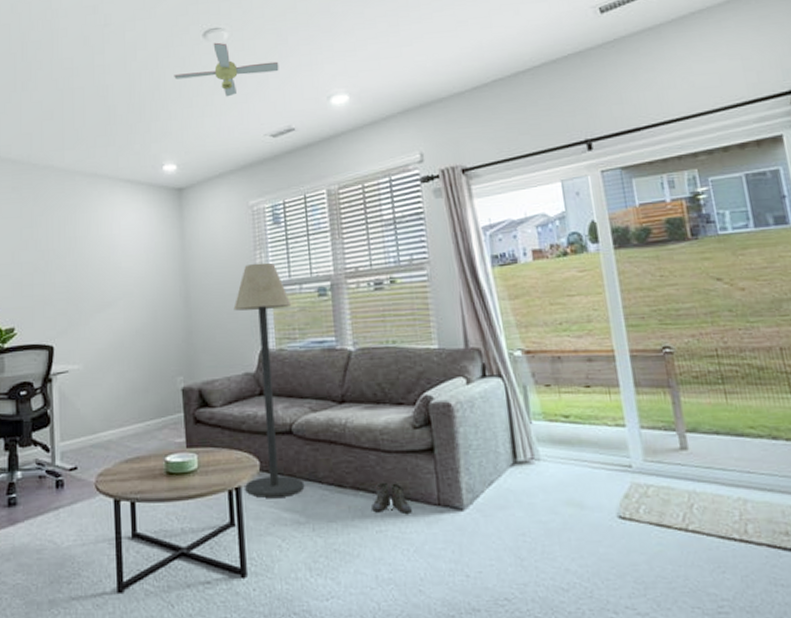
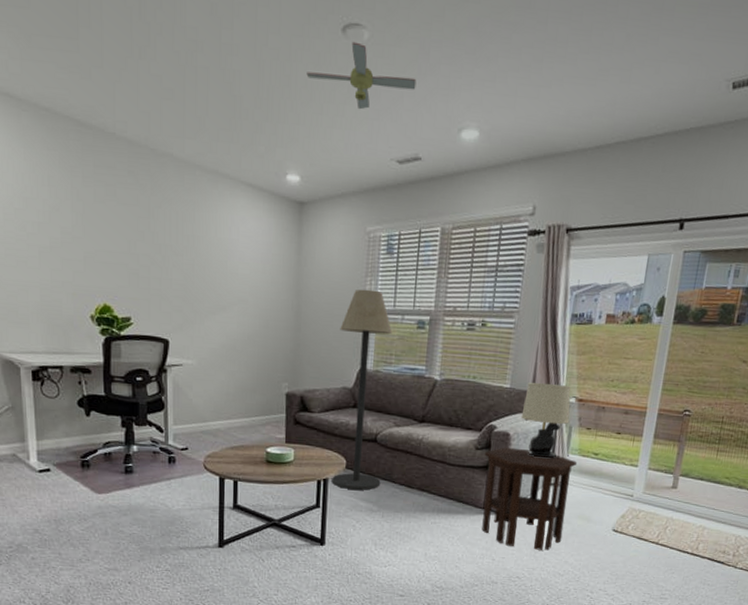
boots: present [371,482,412,513] -> none [431,487,462,512]
side table: none [425,420,553,556] -> present [482,447,578,550]
table lamp: none [459,336,522,429] -> present [521,382,571,458]

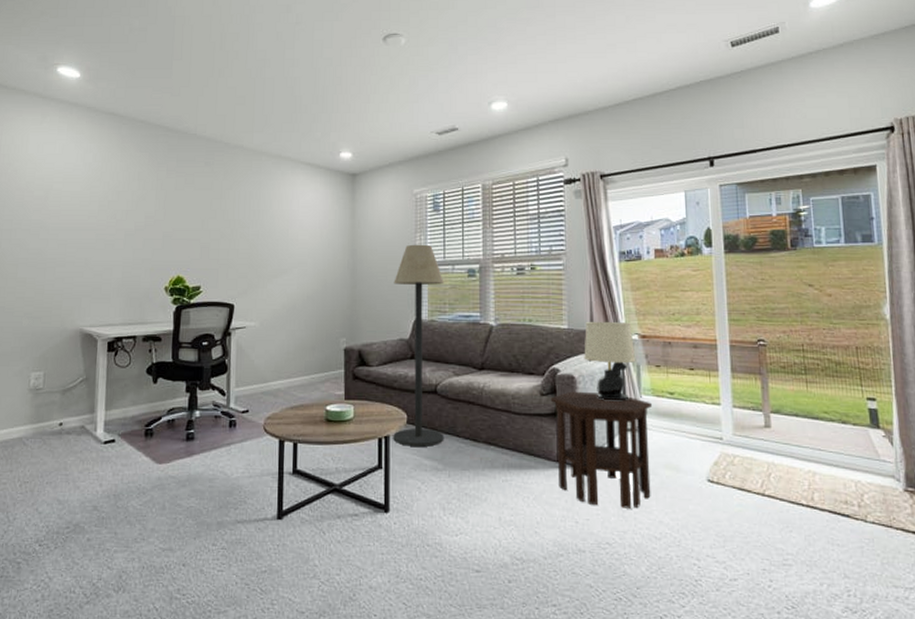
ceiling fan: present [306,41,417,110] -> none [355,46,448,96]

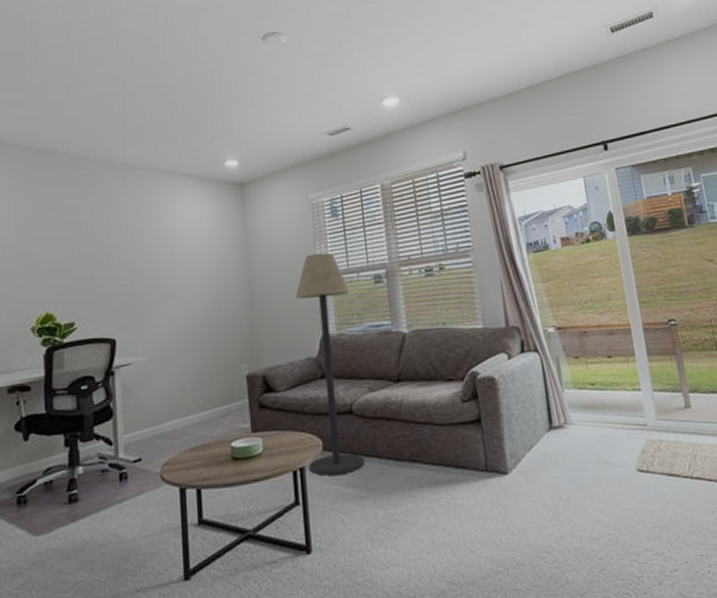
side table: present [550,391,653,509] -> none [472,392,584,513]
table lamp: present [584,321,636,400] -> none [500,315,555,399]

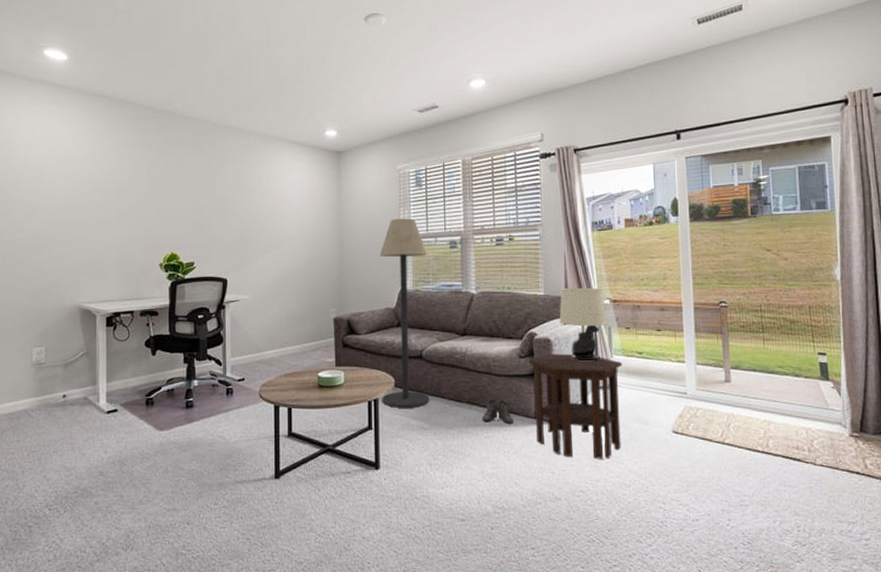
boots: none [427,452,463,482] -> present [482,399,514,424]
side table: none [472,392,584,513] -> present [528,353,623,459]
table lamp: none [500,315,555,399] -> present [559,287,608,360]

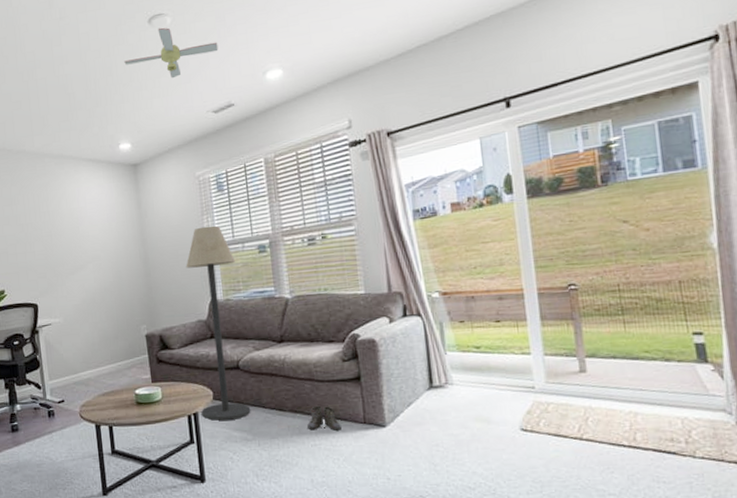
ceiling fan: none [338,26,428,75] -> present [124,27,218,79]
side table: present [528,353,623,459] -> none [352,354,463,463]
table lamp: present [559,287,608,360] -> none [383,281,438,360]

